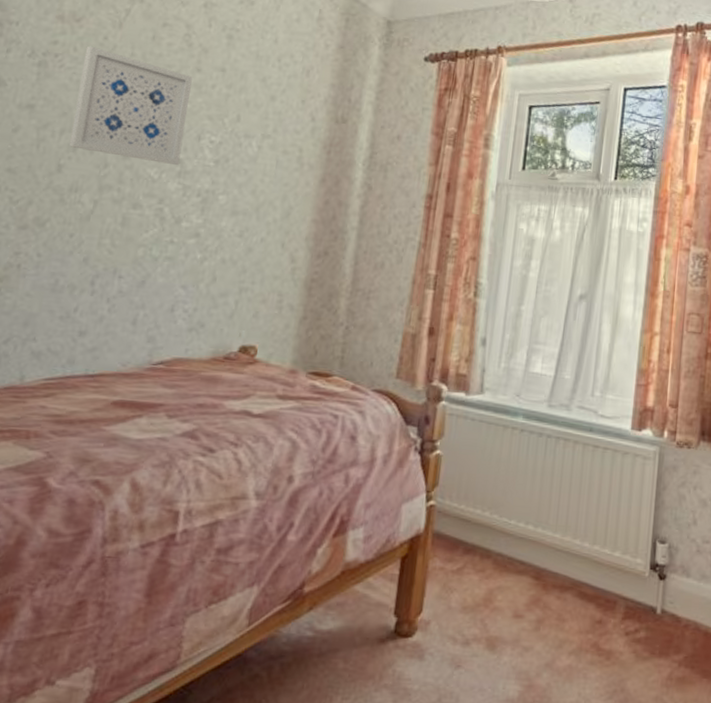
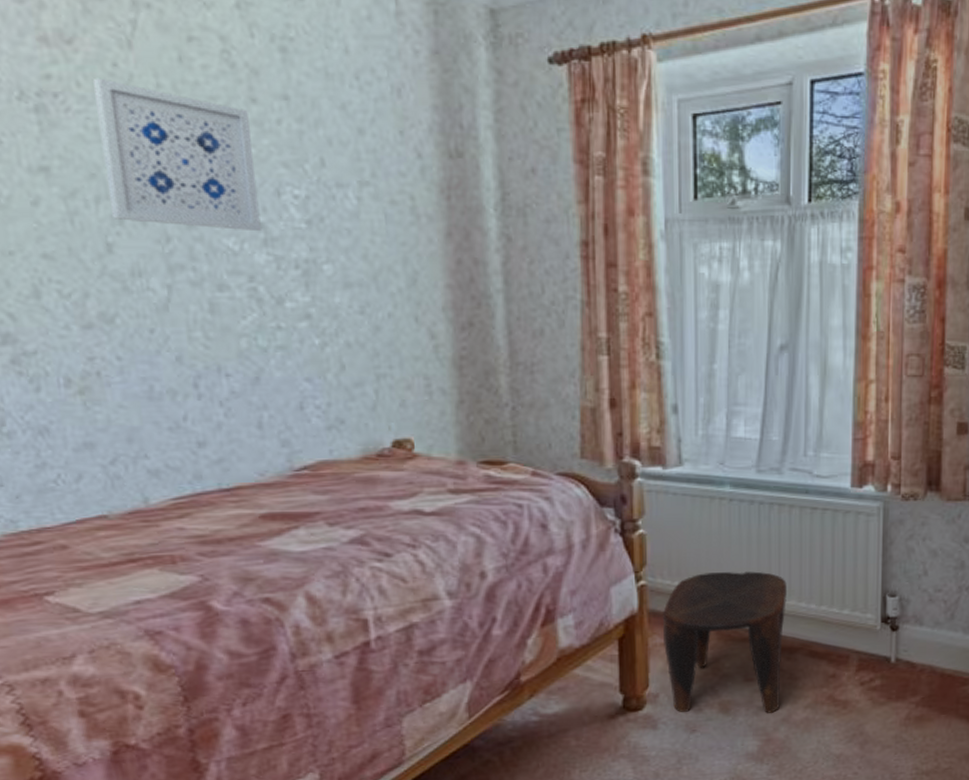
stool: none [442,499,564,656] -> present [662,571,787,713]

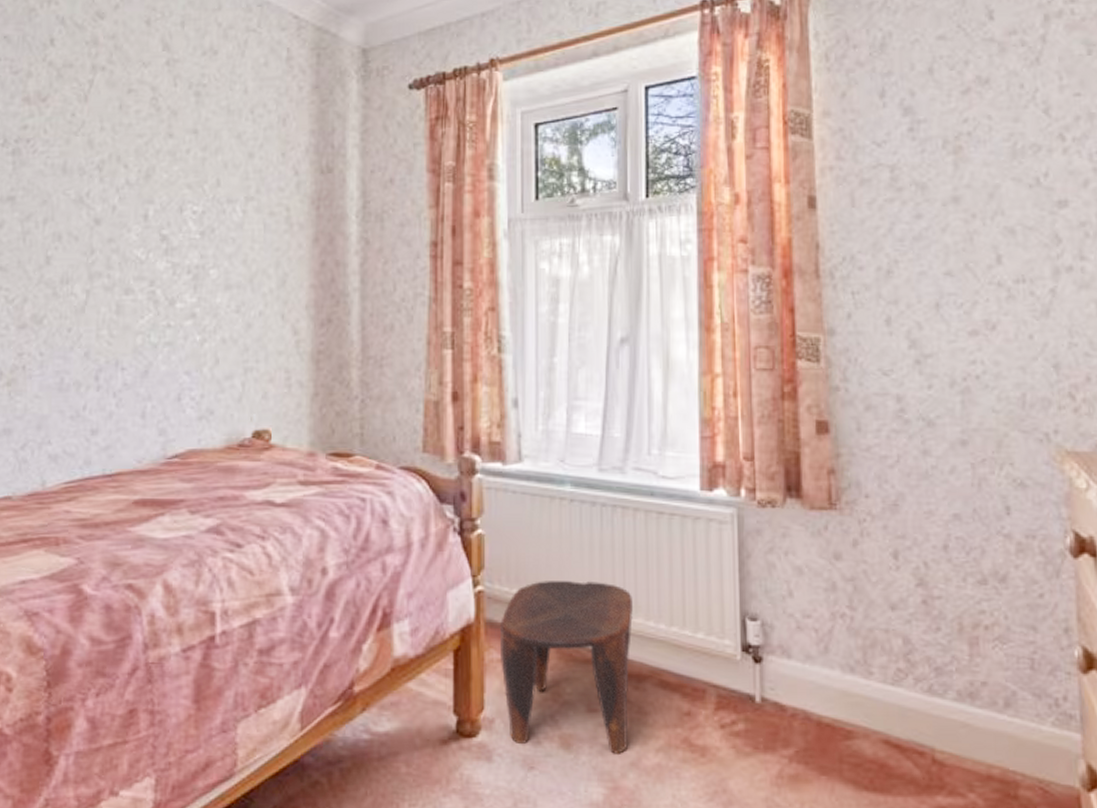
wall art: present [92,77,261,230] -> none [53,125,166,242]

